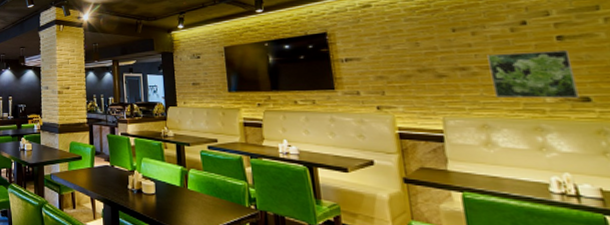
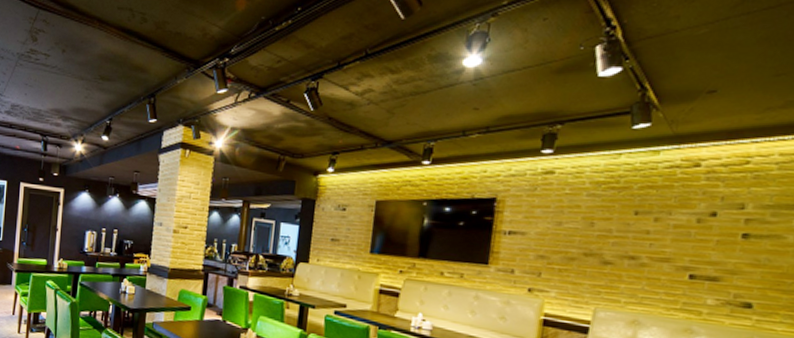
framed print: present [487,51,580,99] -> none [657,245,749,304]

